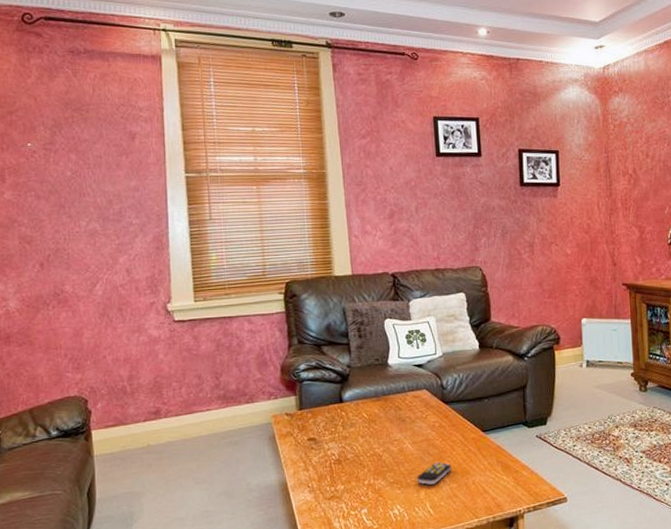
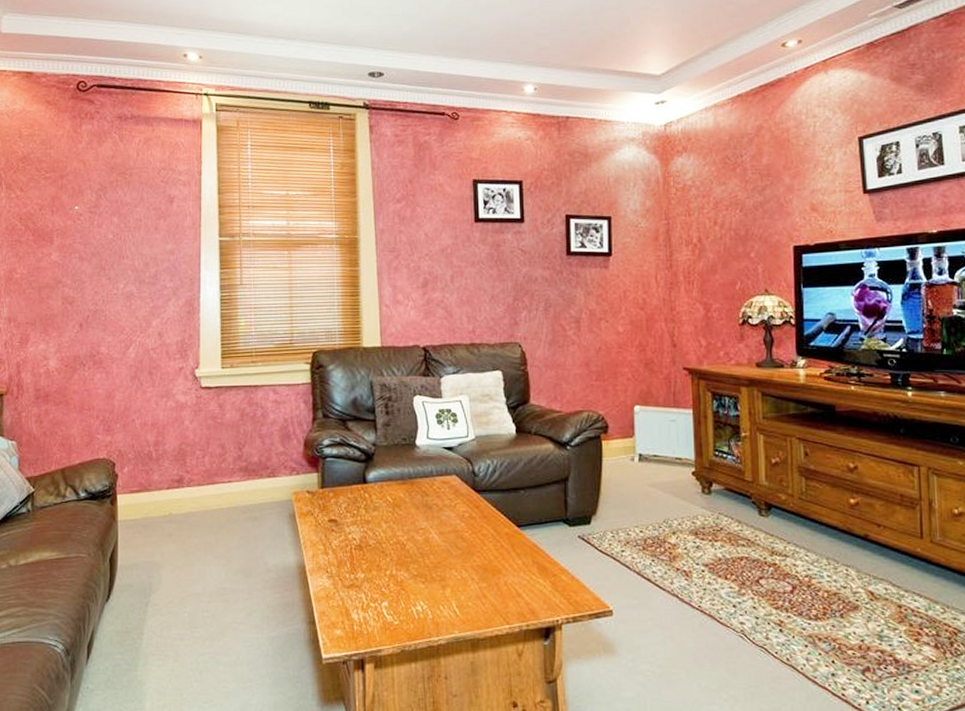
remote control: present [417,462,451,485] -> none [443,557,481,581]

